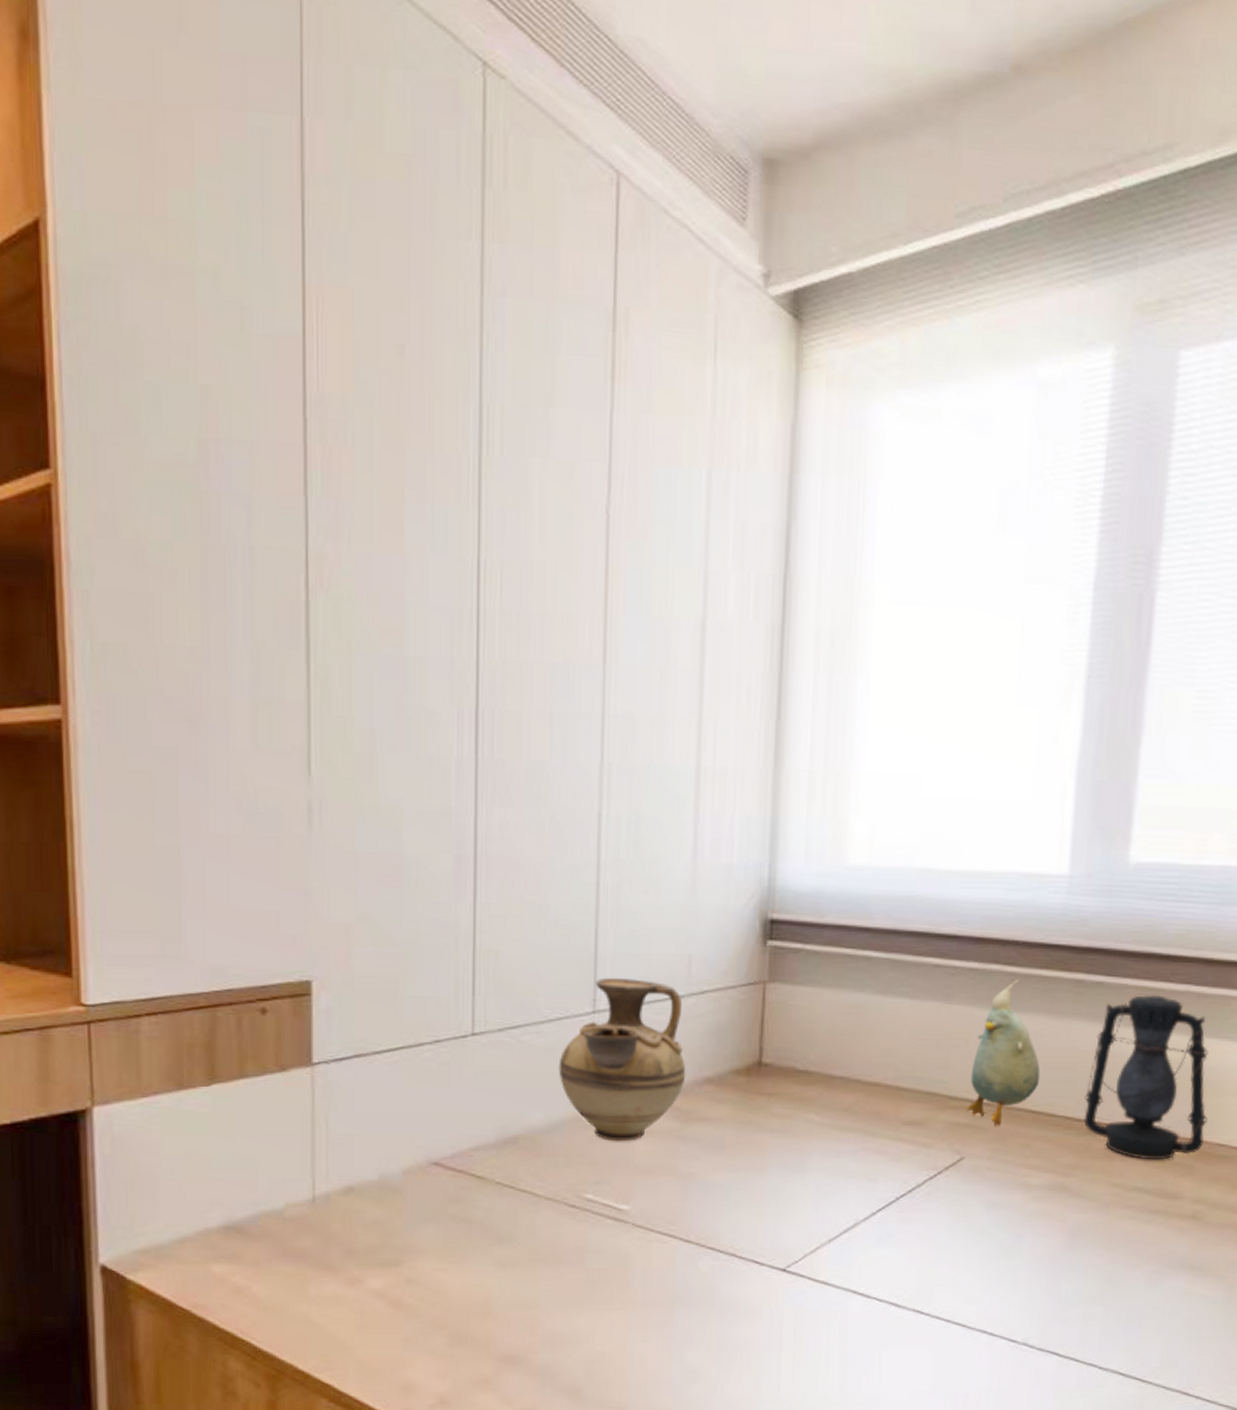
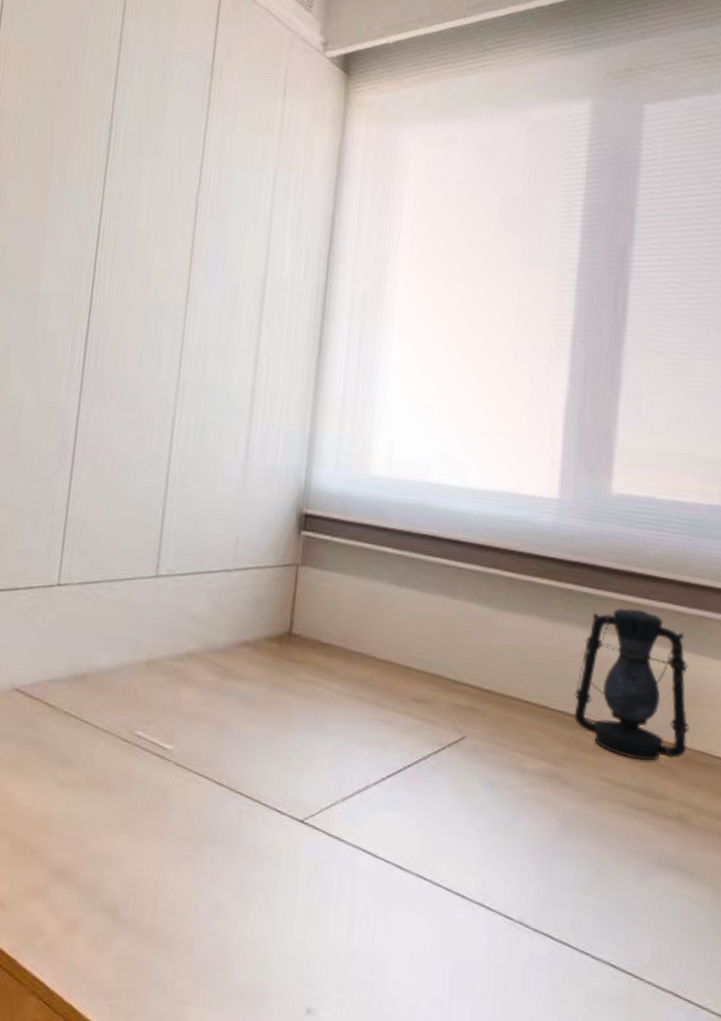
ceramic jug: present [558,977,686,1142] -> none [123,549,229,689]
plush toy: present [966,979,1041,1126] -> none [467,583,535,712]

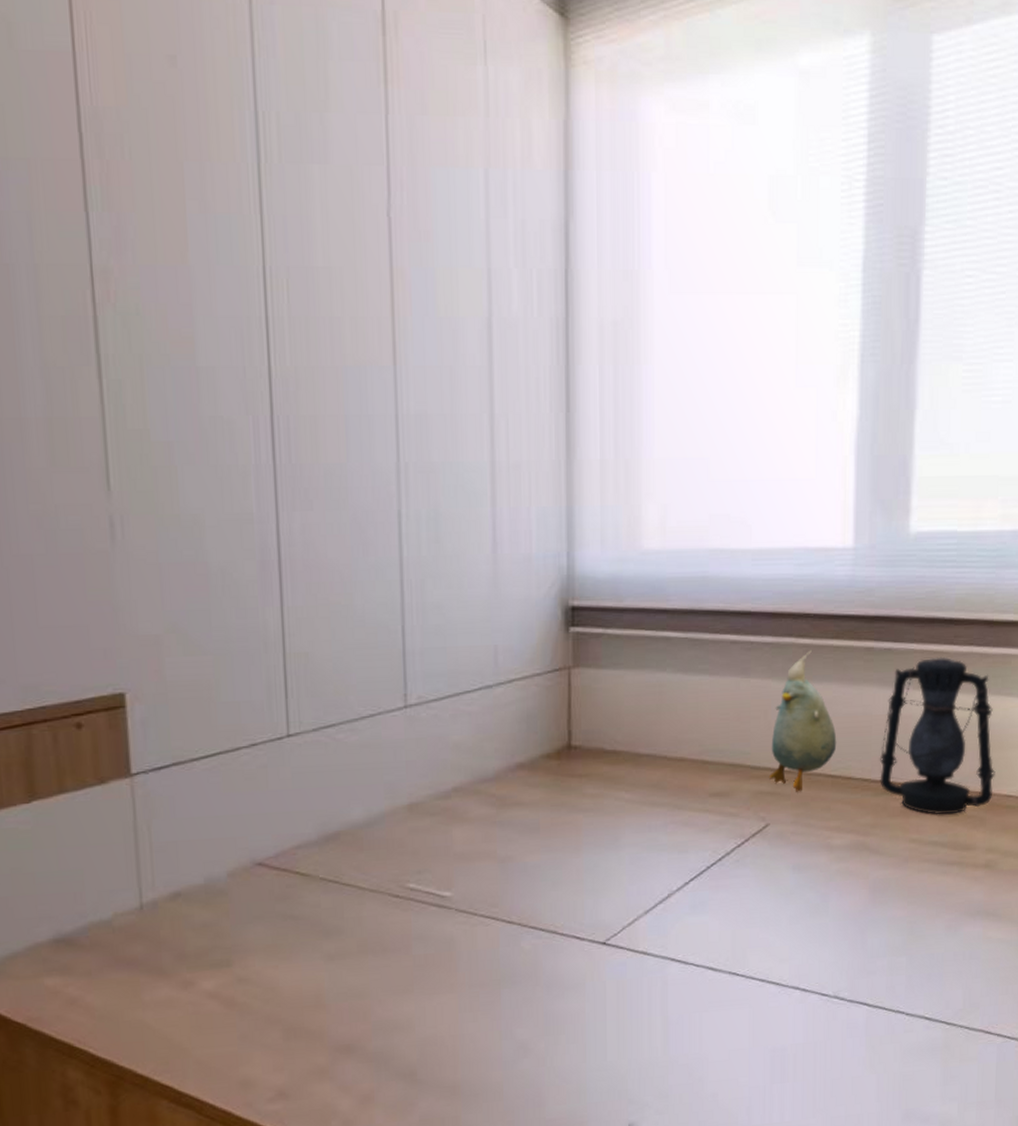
plush toy: none [467,583,535,712] -> present [768,650,837,792]

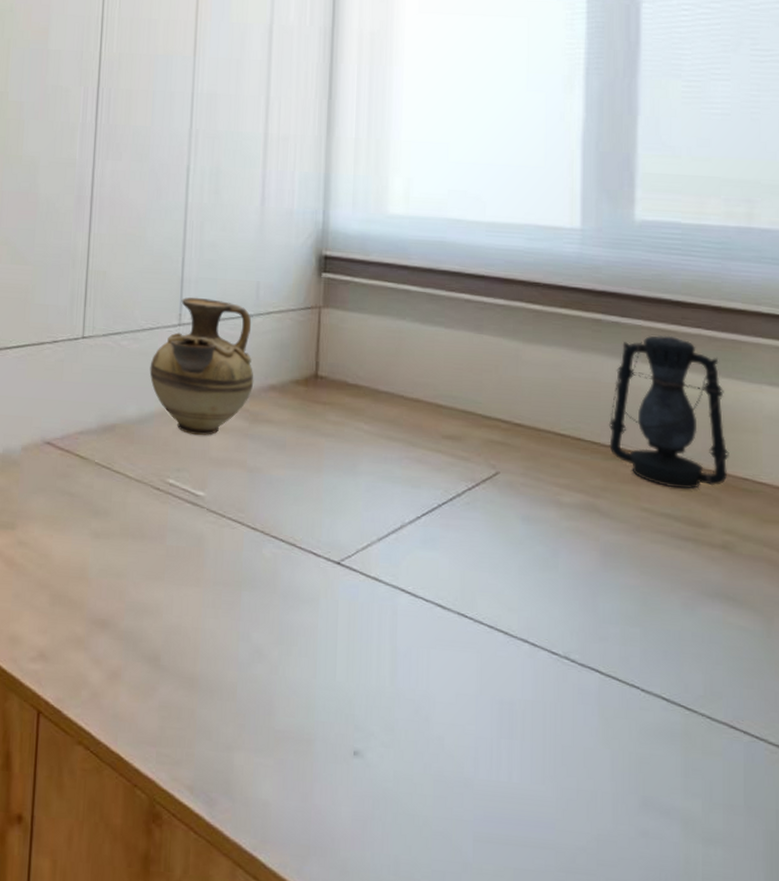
ceramic jug: none [374,671,499,831] -> present [149,297,254,436]
plush toy: present [768,650,837,792] -> none [499,315,566,446]

